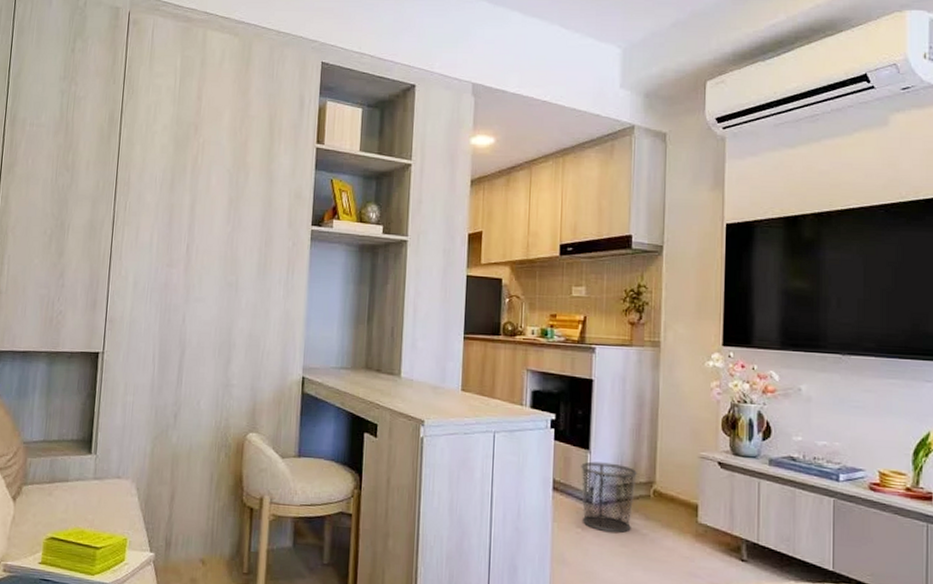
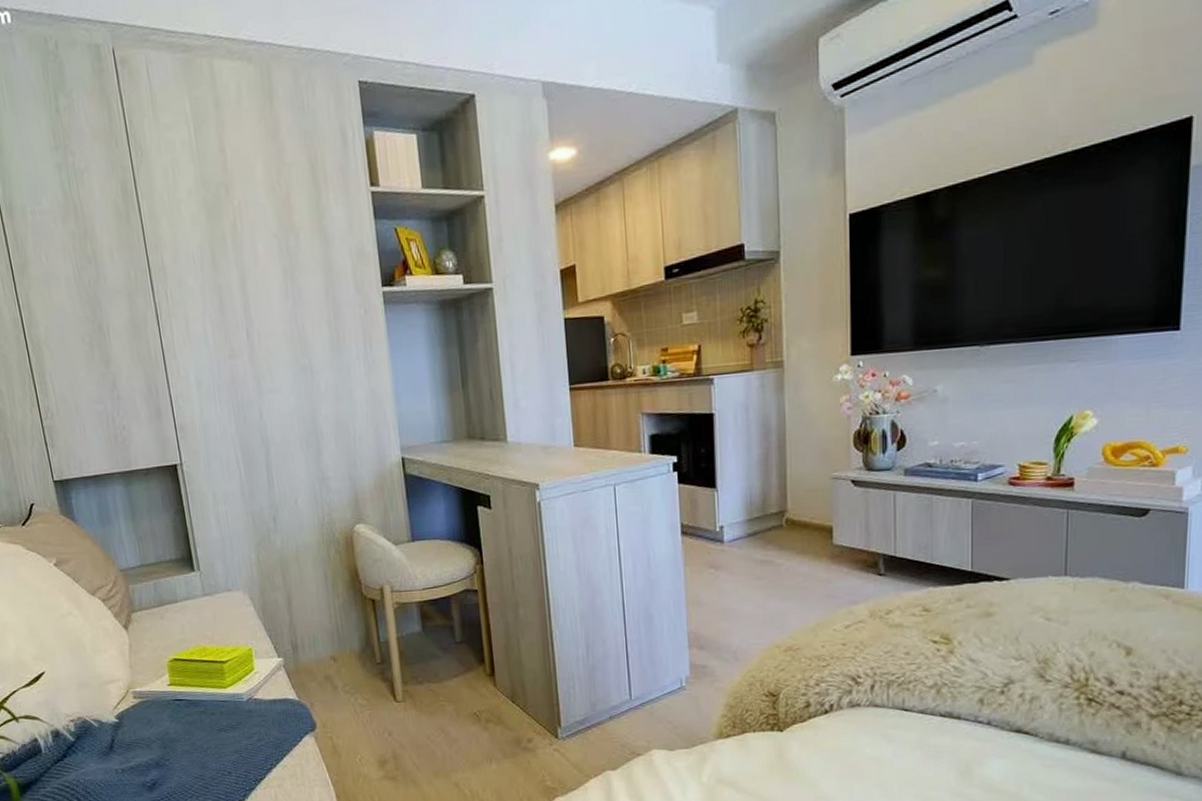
waste bin: present [581,461,637,533] -> none [708,498,768,568]

